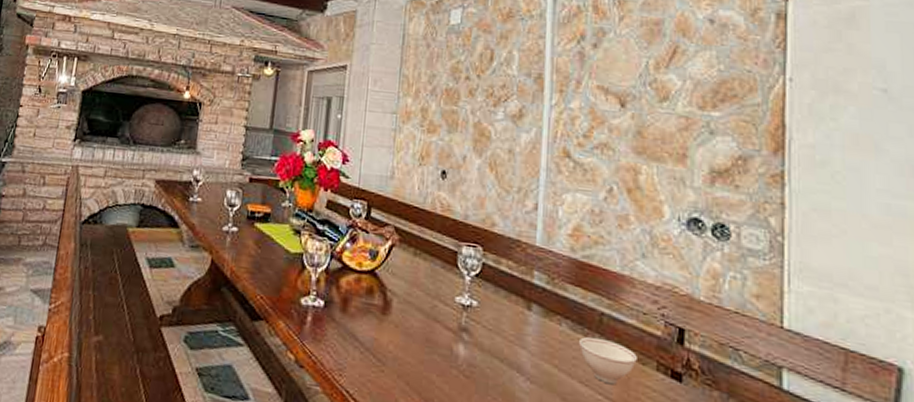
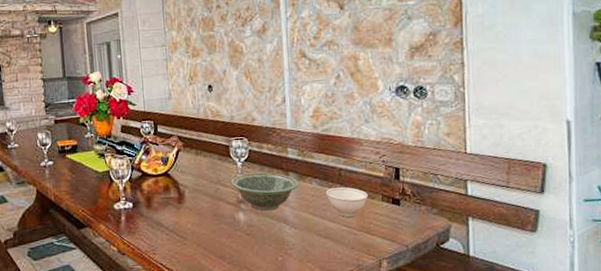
bowl: none [452,292,543,351] -> present [230,172,299,211]

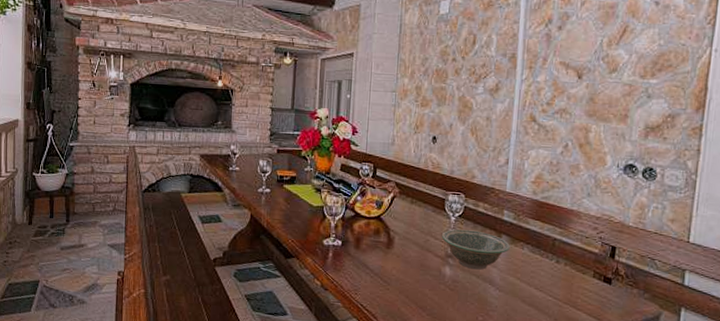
bowl: present [325,187,368,218] -> none [536,256,579,289]

